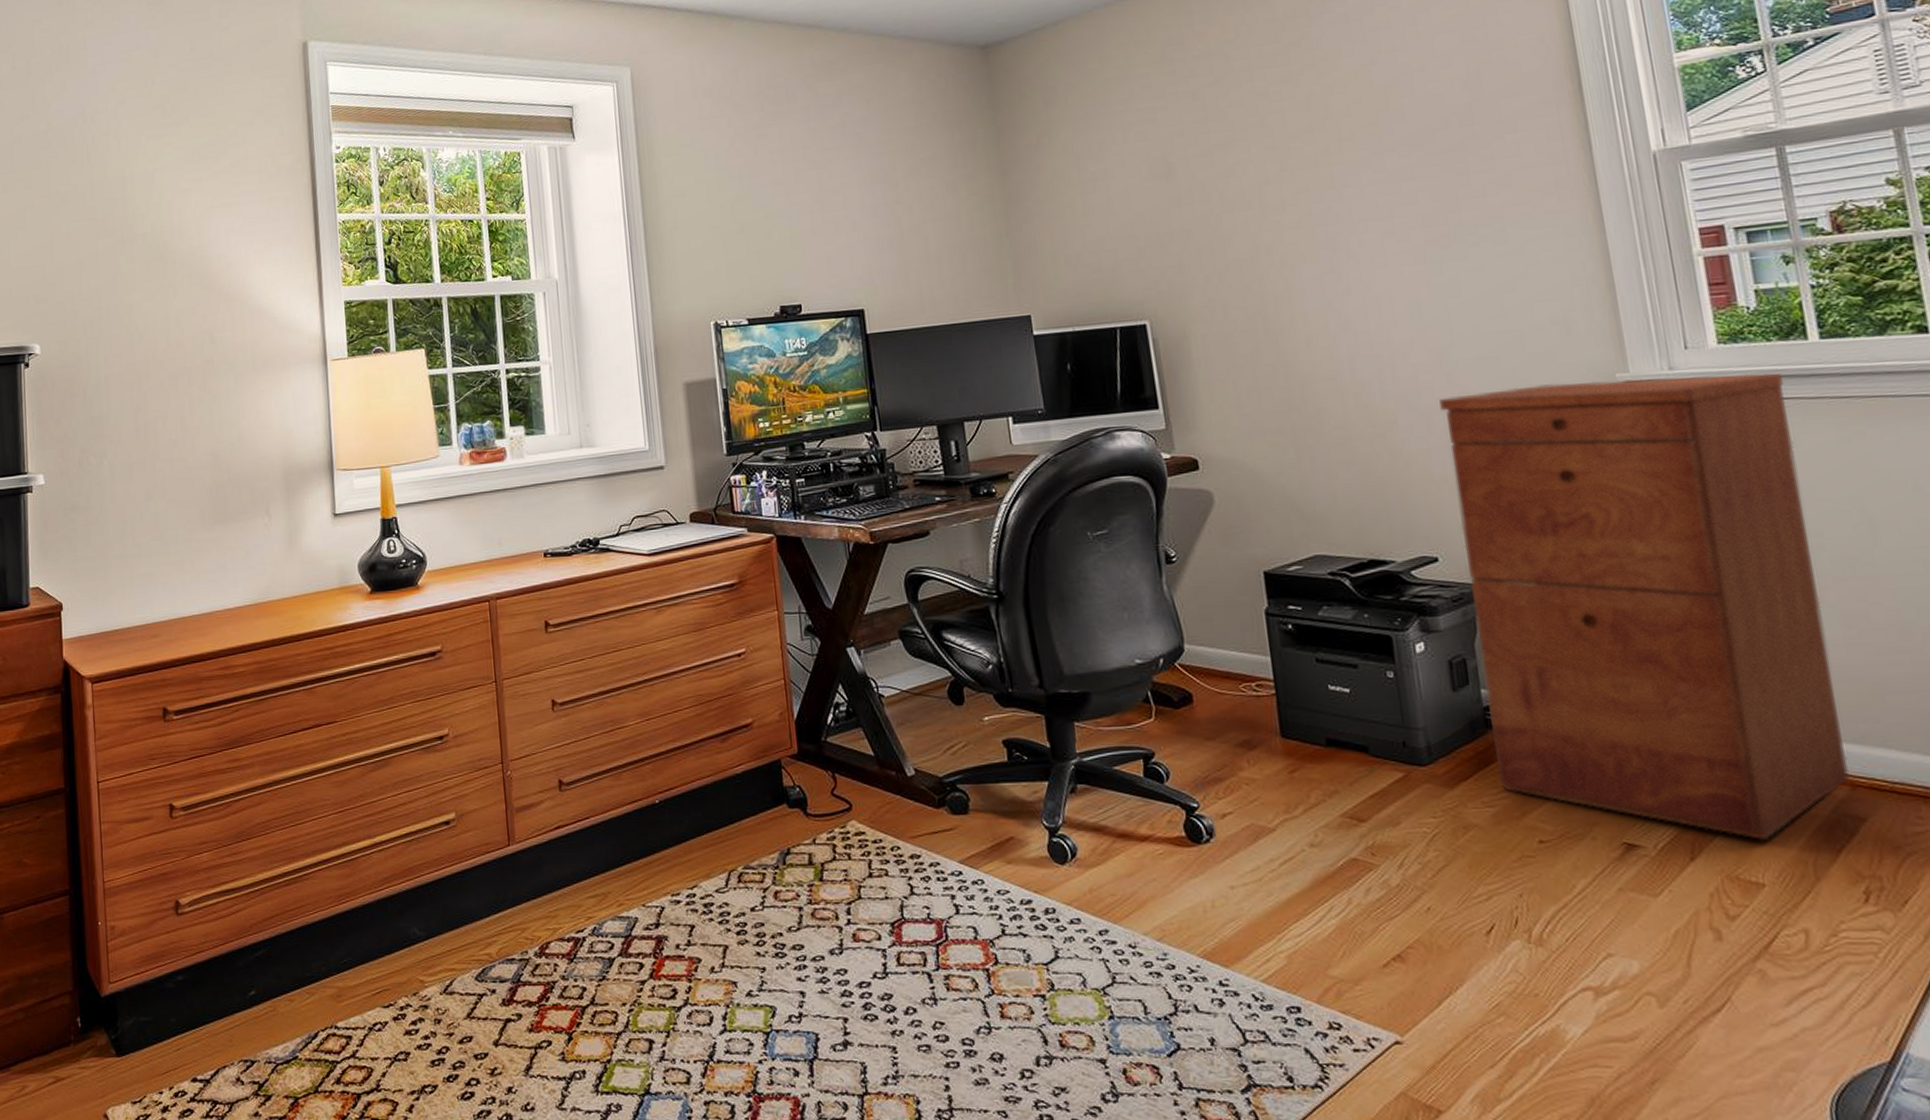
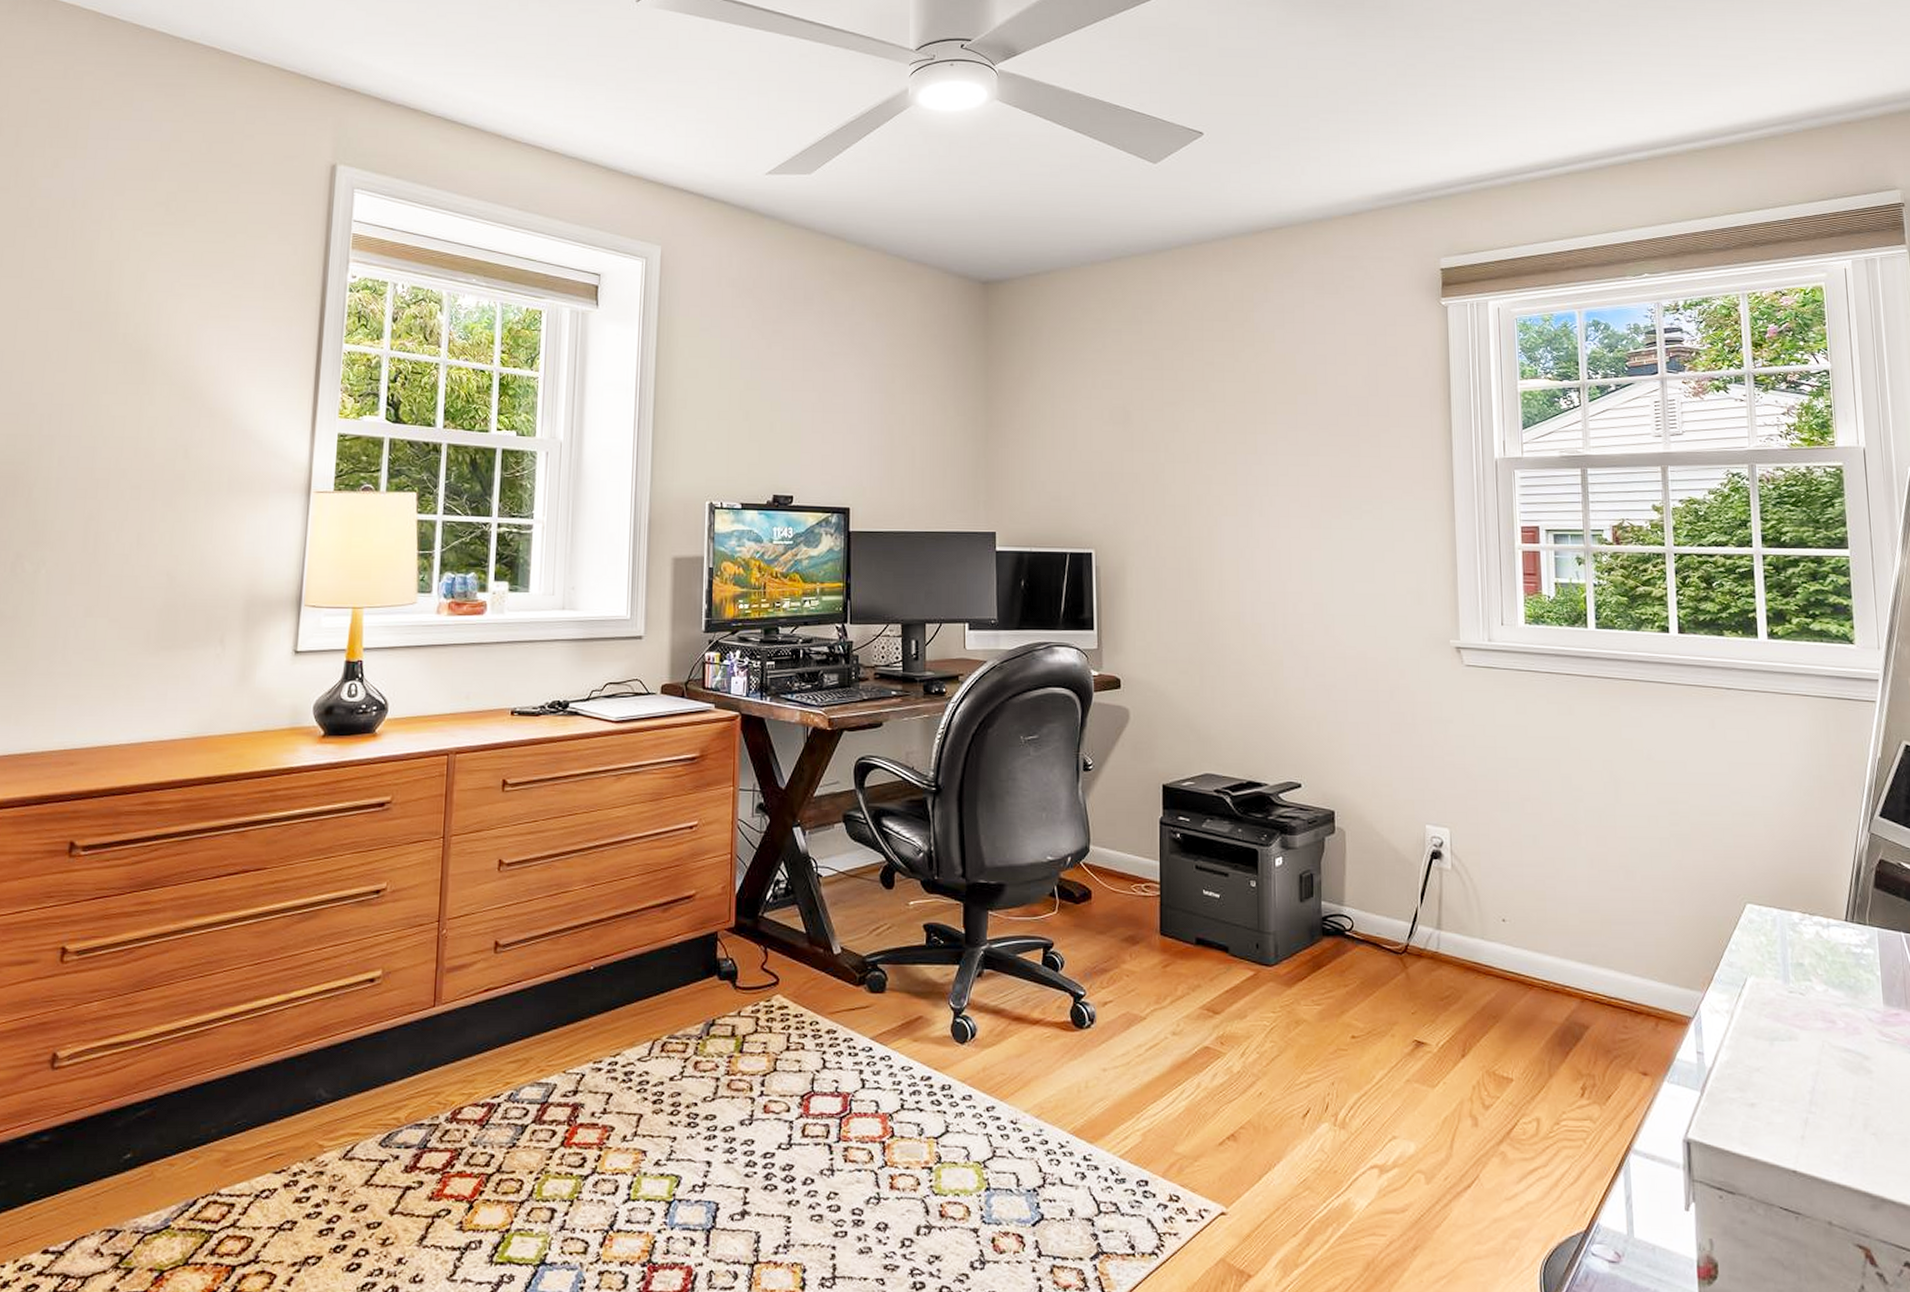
filing cabinet: present [1439,372,1850,840] -> none [1317,643,1581,1042]

